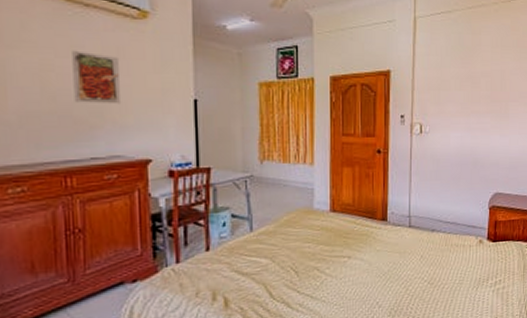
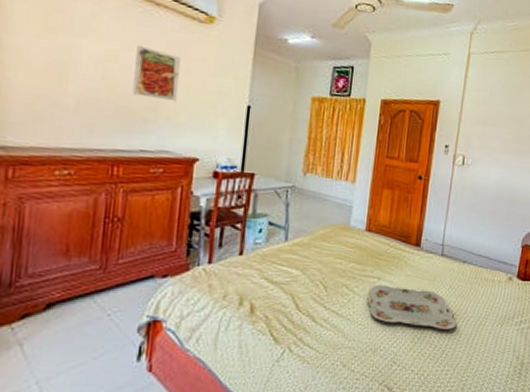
serving tray: none [339,262,432,300] -> present [366,284,457,329]

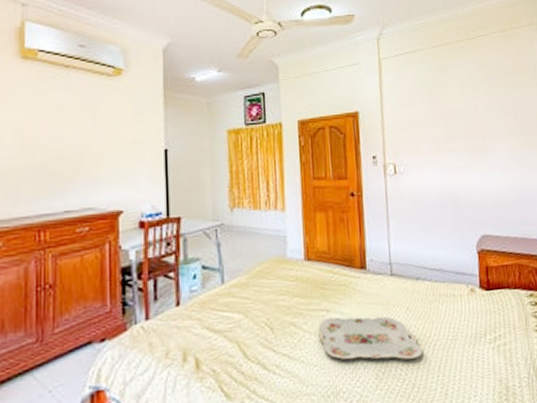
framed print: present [132,45,181,102] -> none [51,108,96,158]

